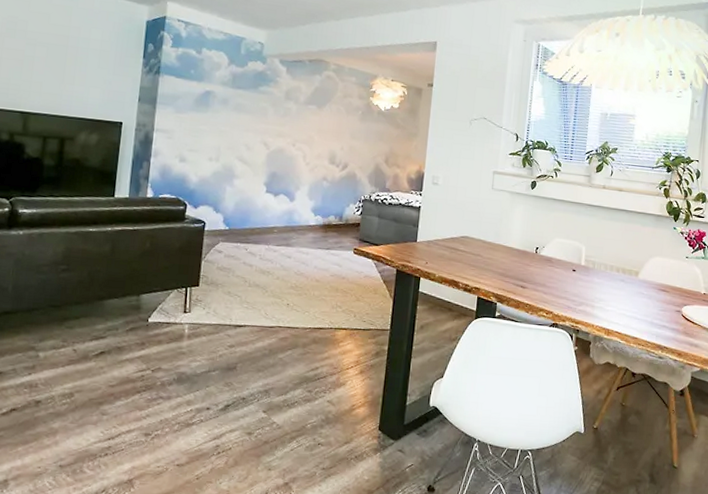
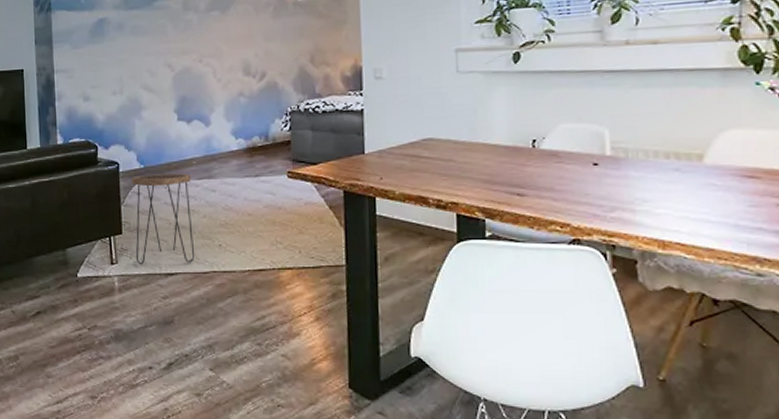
side table: none [208,236,271,317] -> present [131,173,195,264]

